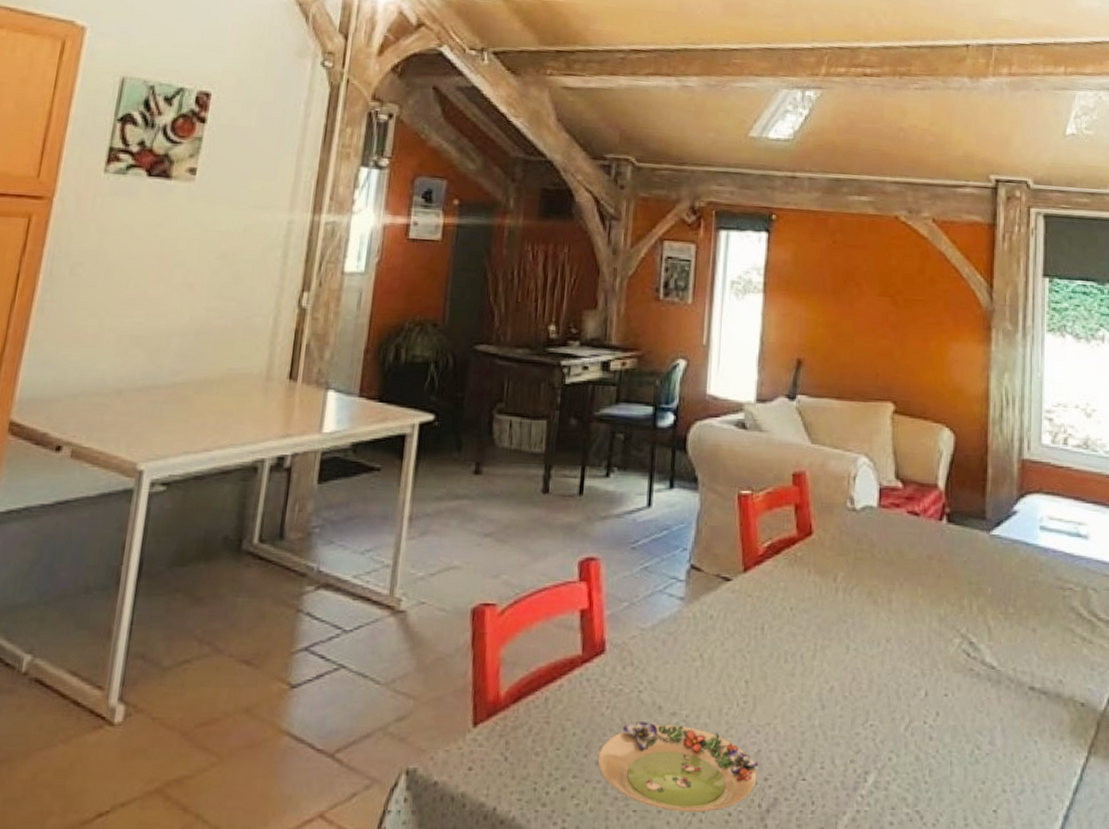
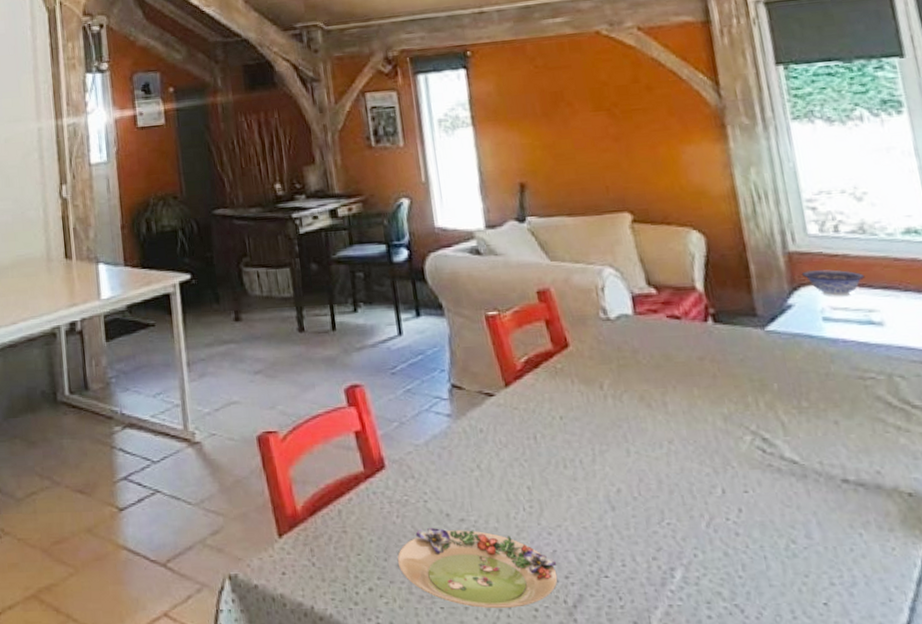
decorative bowl: none [1030,479,1081,508] -> present [801,269,865,297]

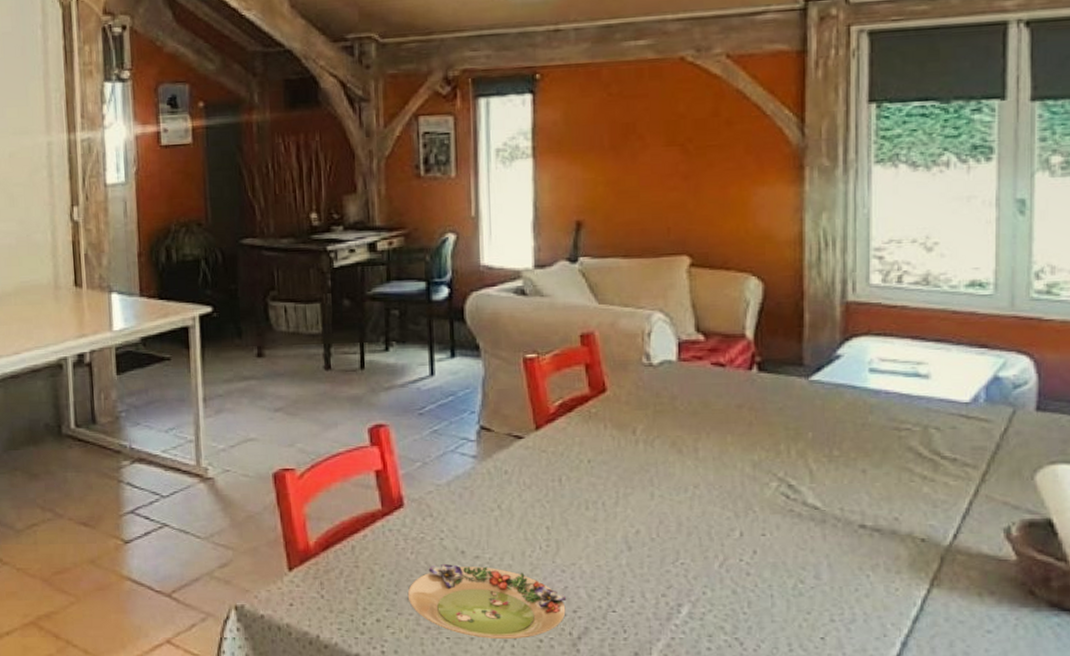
decorative bowl: present [801,269,865,297] -> none [856,321,920,349]

